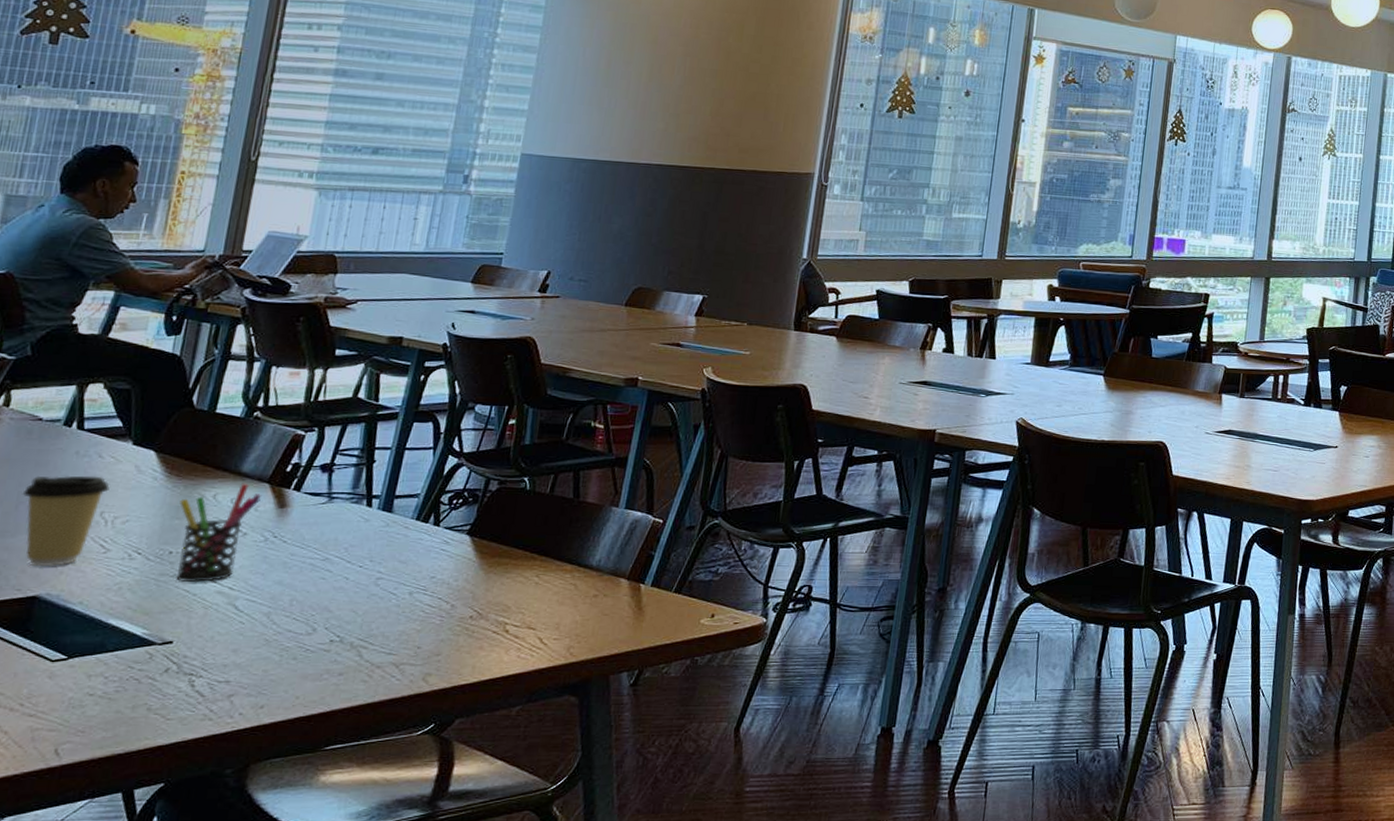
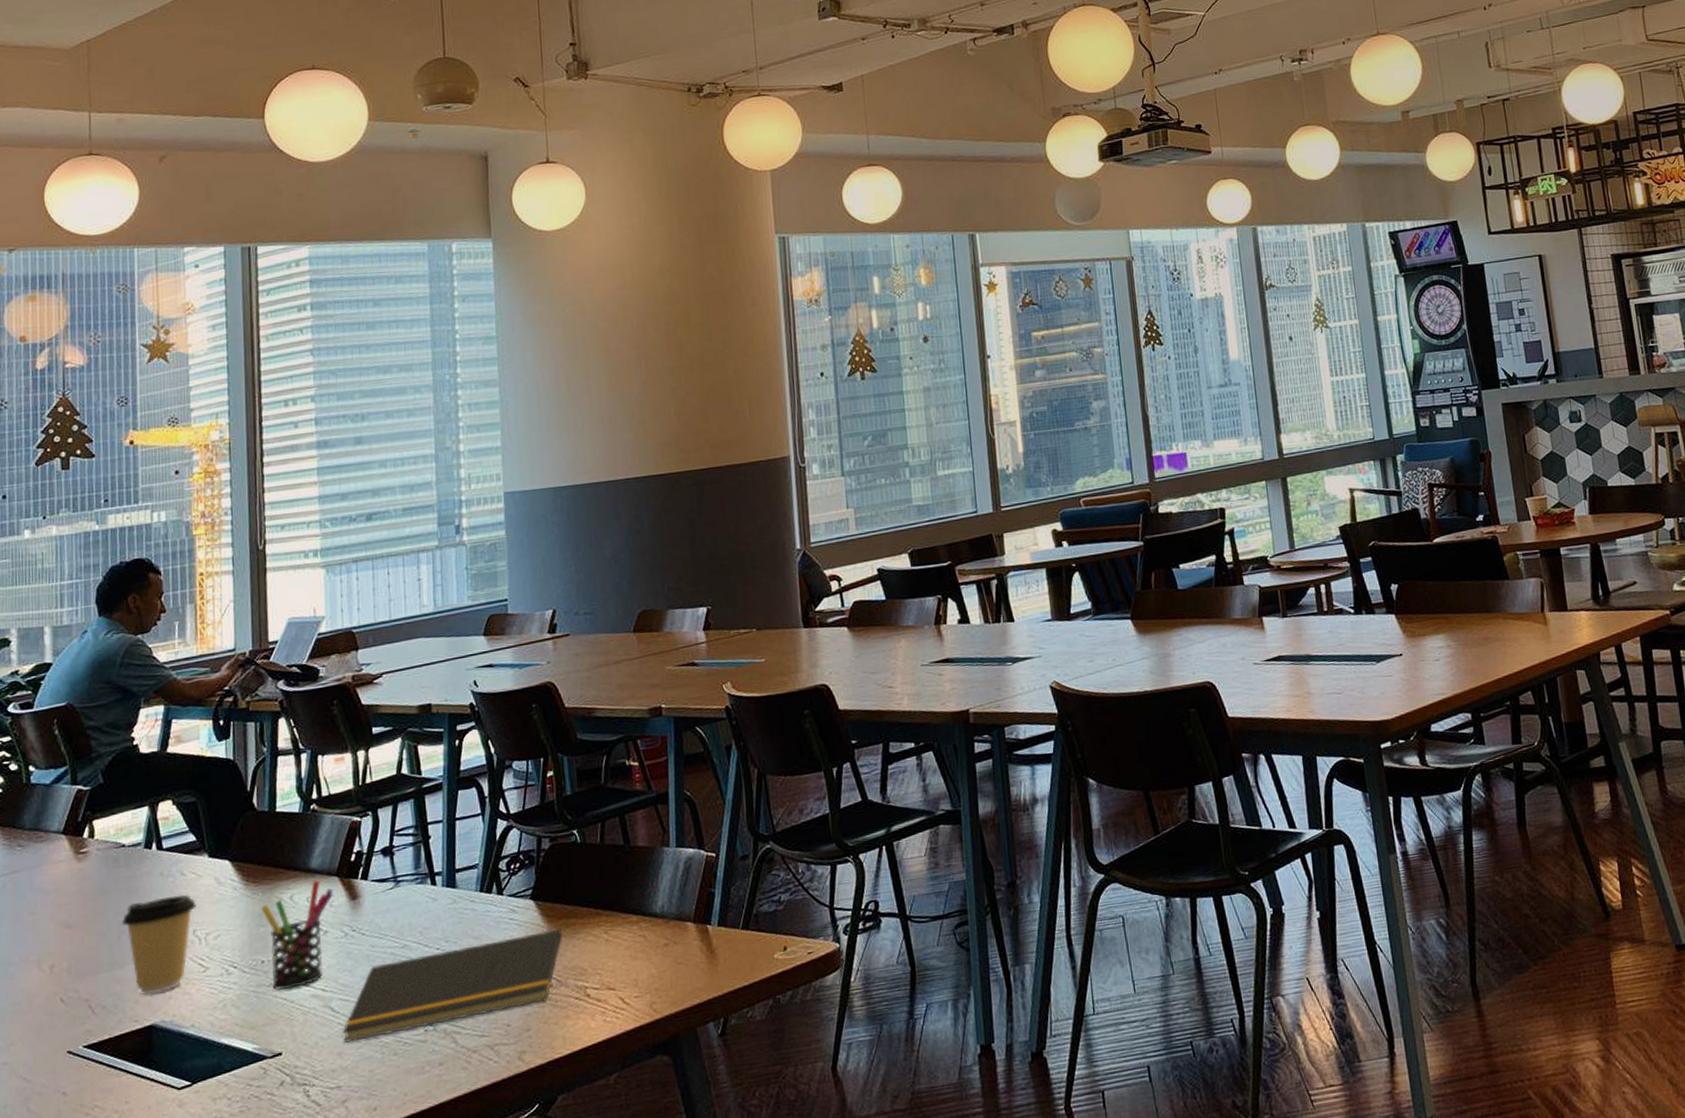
notepad: none [242,565,494,642] -> present [342,928,563,1044]

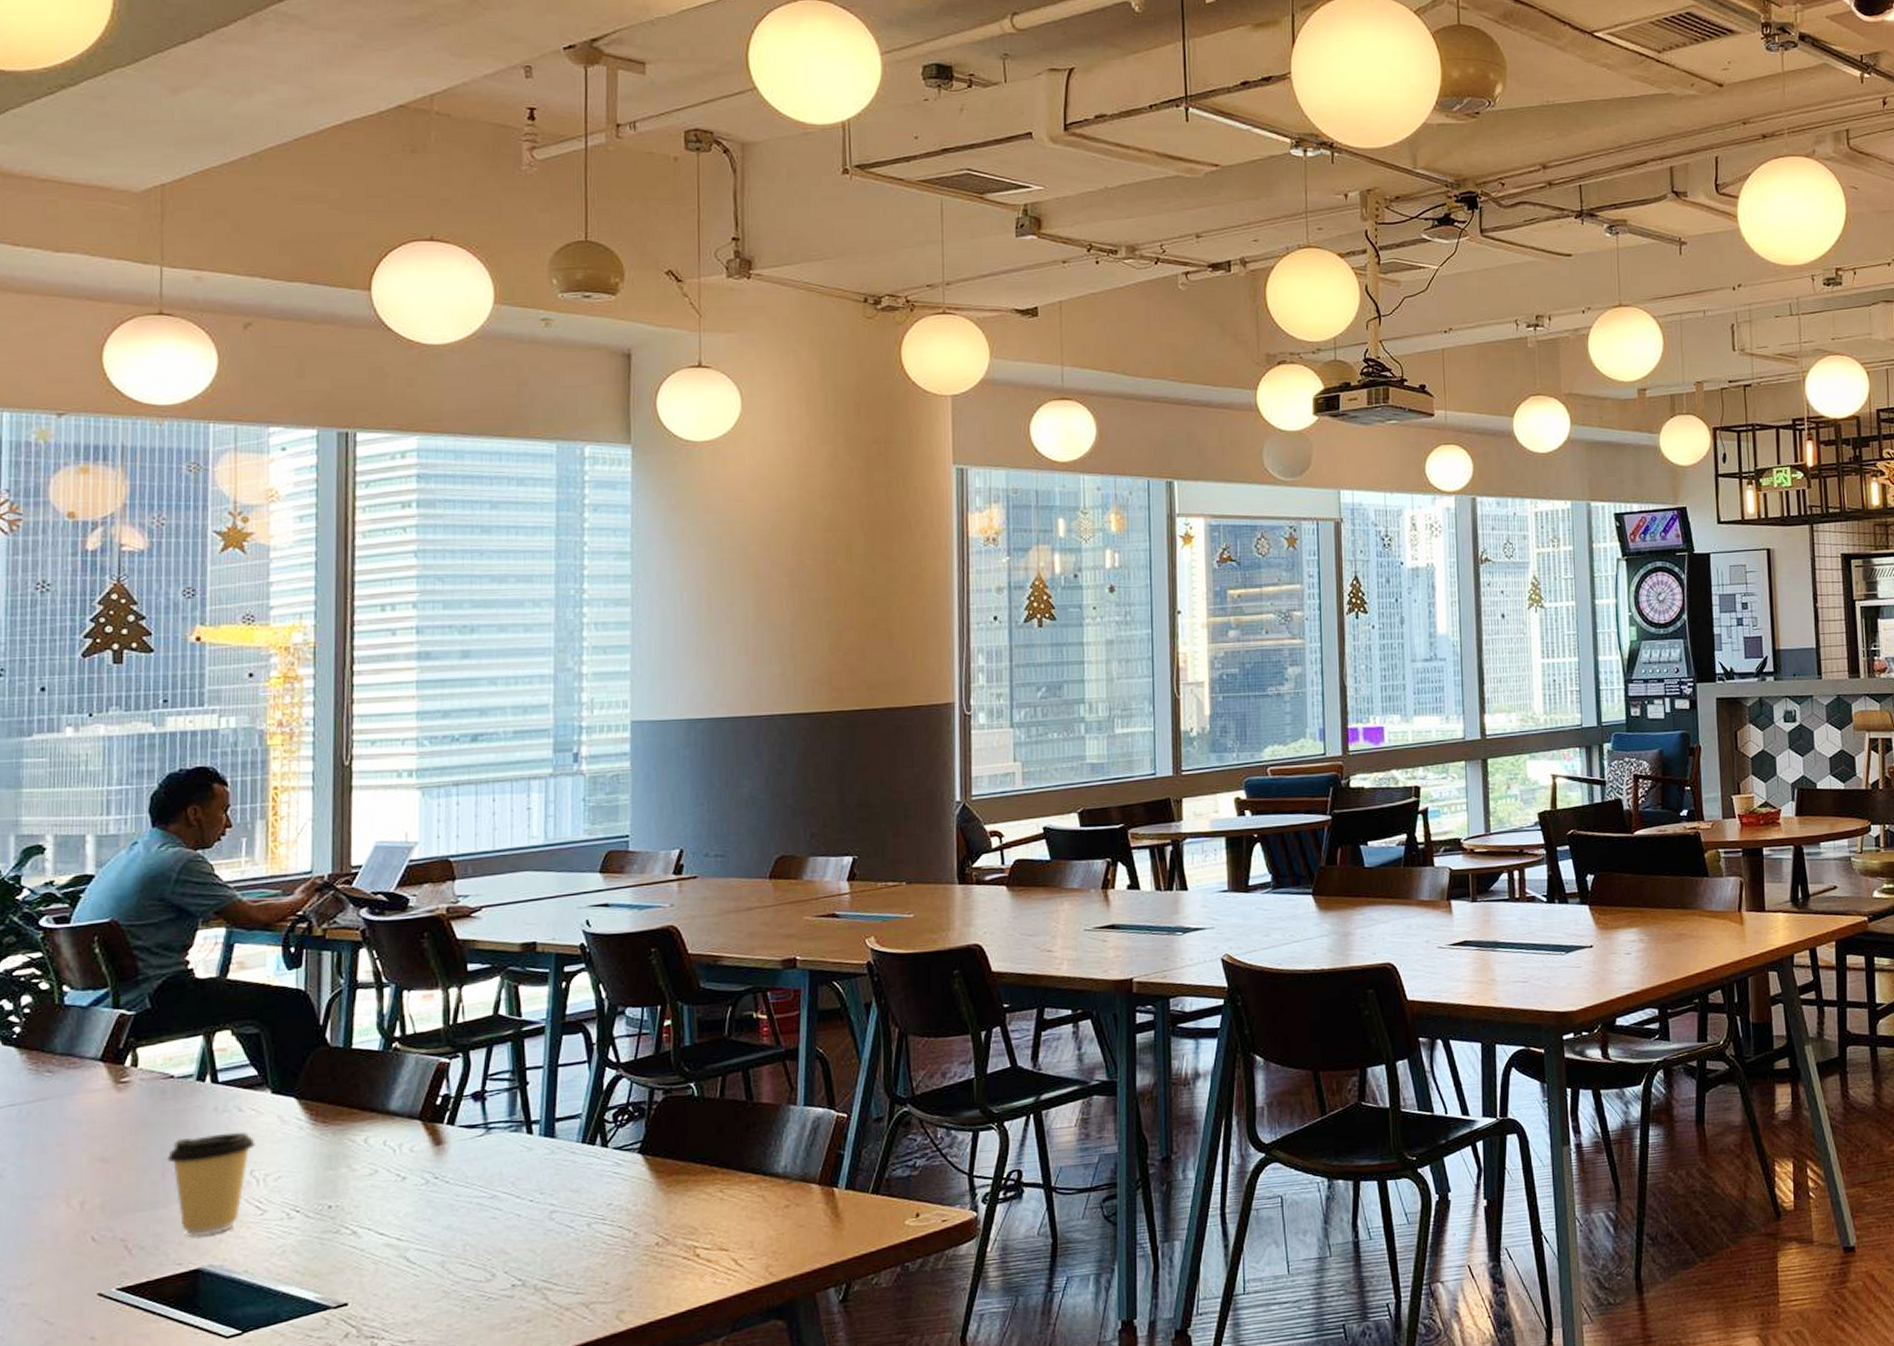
pen holder: present [261,879,334,990] -> none [331,1122,416,1237]
notepad: present [342,928,563,1044] -> none [418,1185,673,1297]

